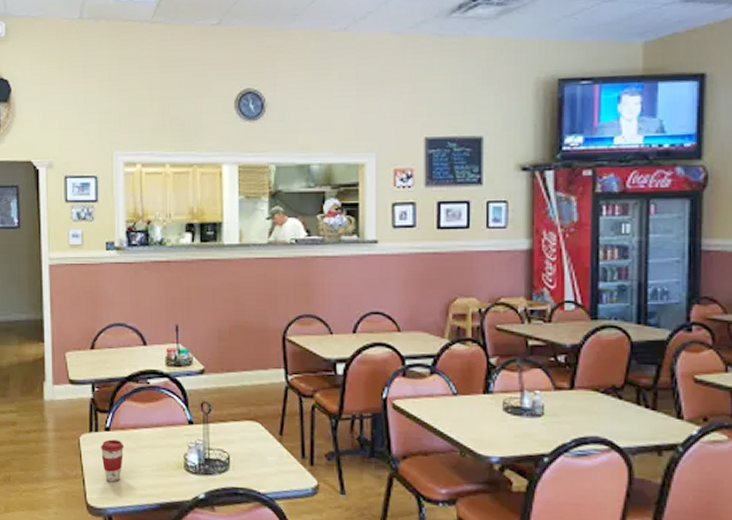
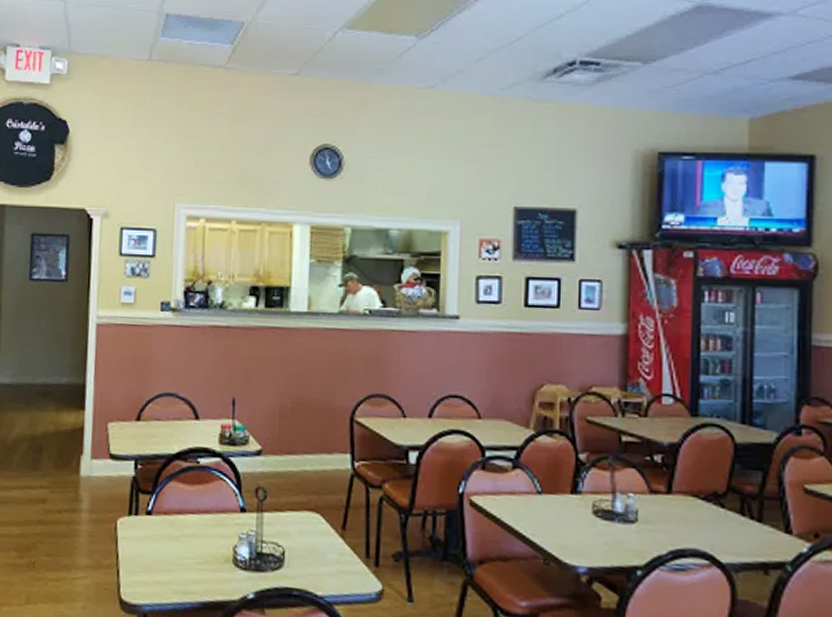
coffee cup: present [100,439,125,482] -> none [139,525,167,575]

